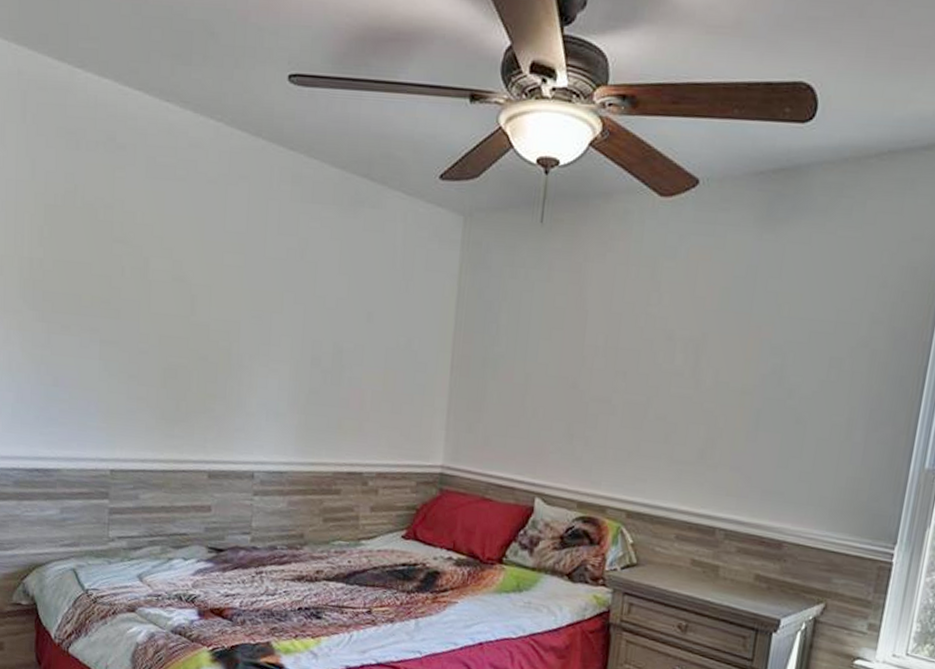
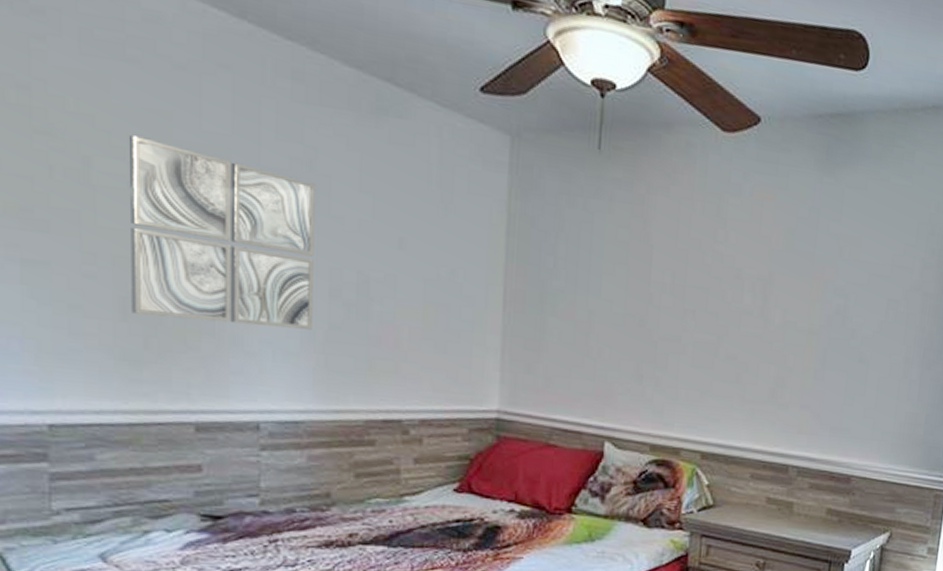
wall art: none [169,239,305,394] -> present [128,135,316,330]

